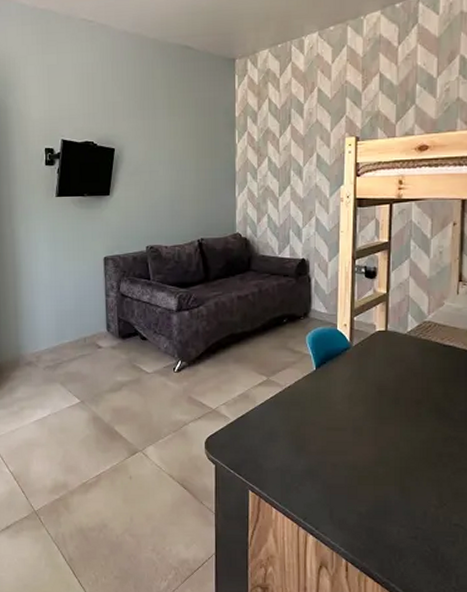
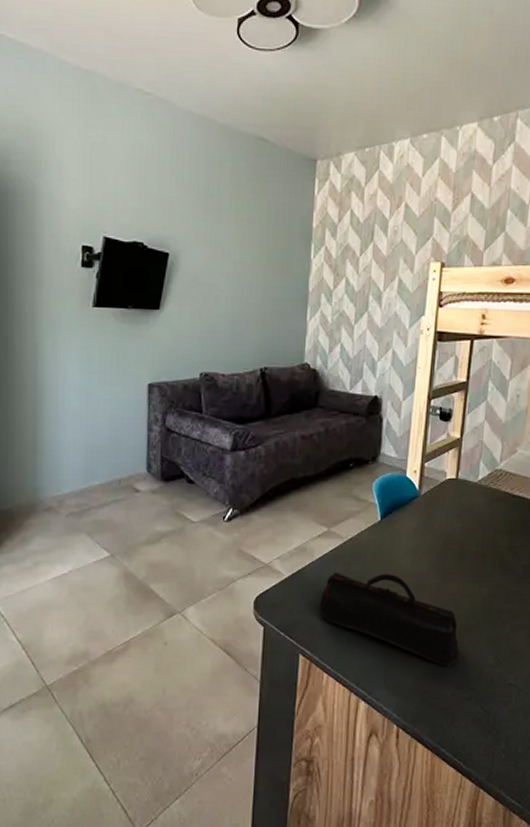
pencil case: none [264,417,402,507] -> present [318,572,460,668]

